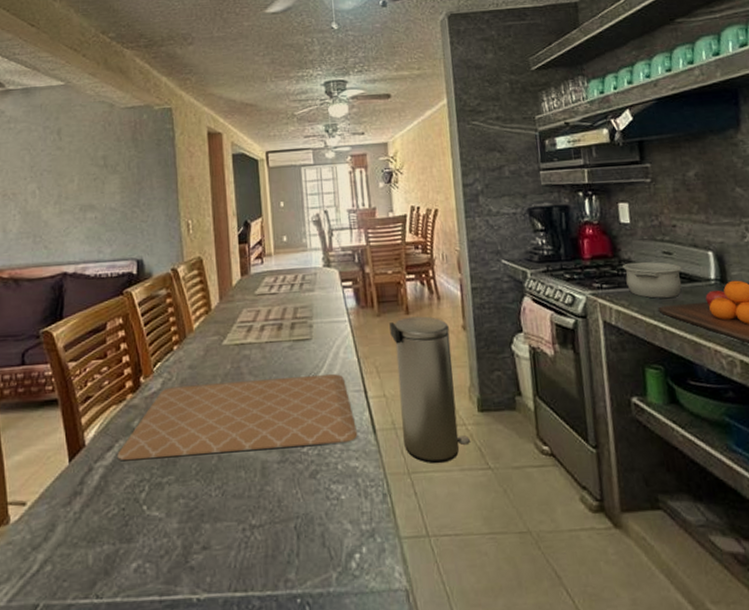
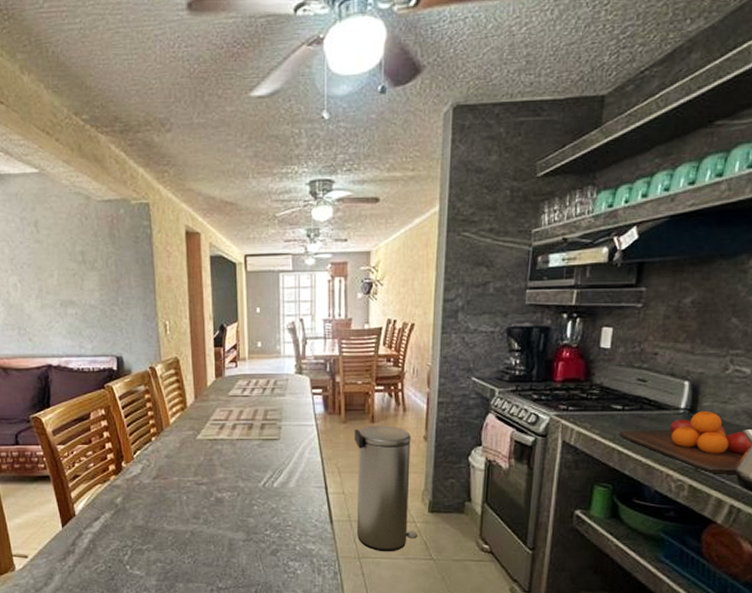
placemat: present [117,374,358,461] -> none [103,471,316,530]
cooking pot: present [623,261,682,299] -> none [593,387,654,424]

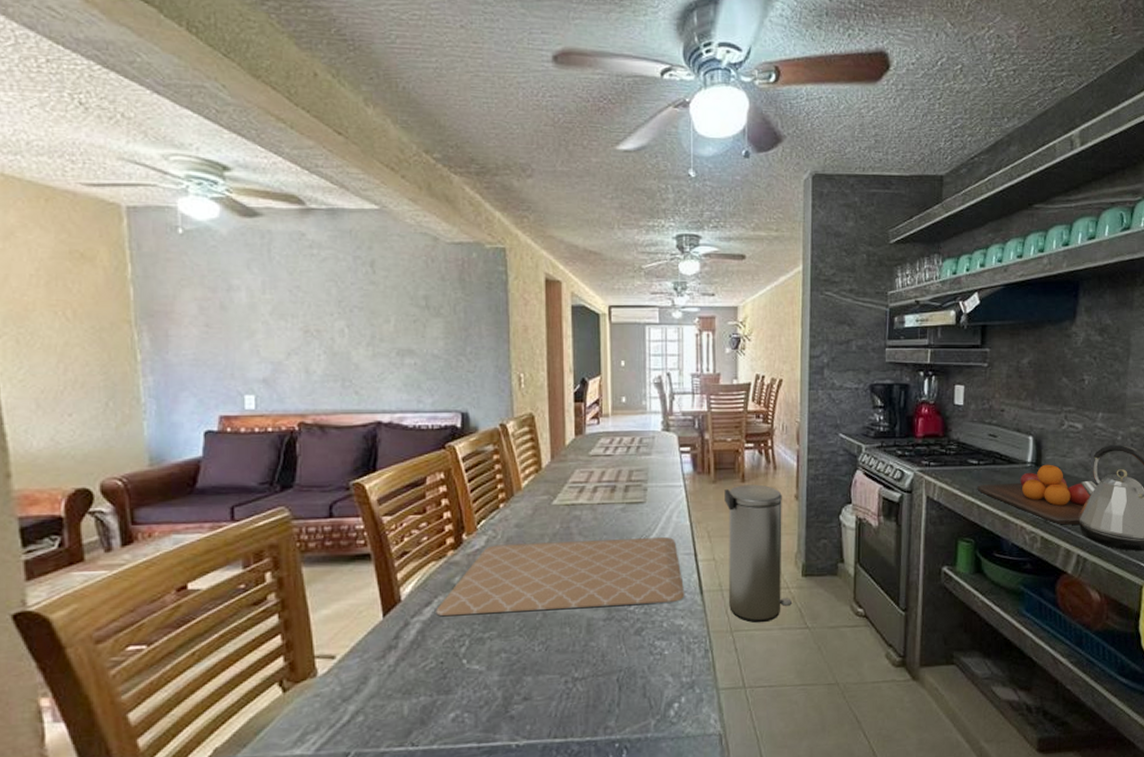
placemat: none [103,471,316,530] -> present [436,537,685,617]

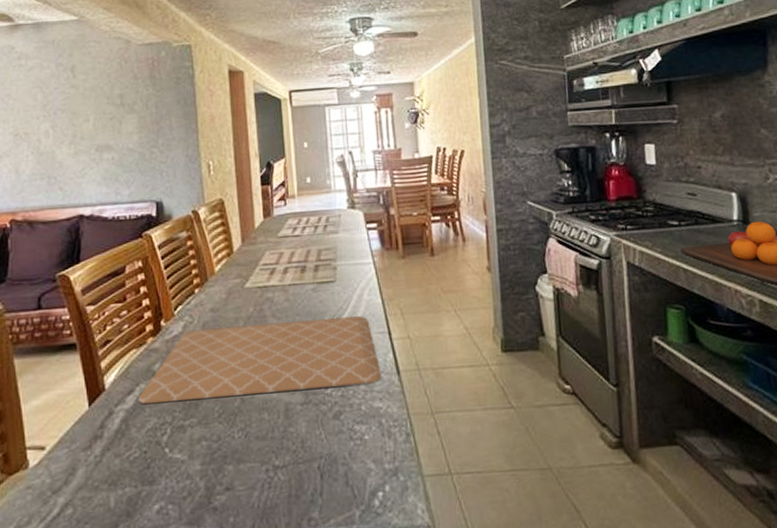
pedal bin: present [724,484,792,623] -> none [414,257,493,403]

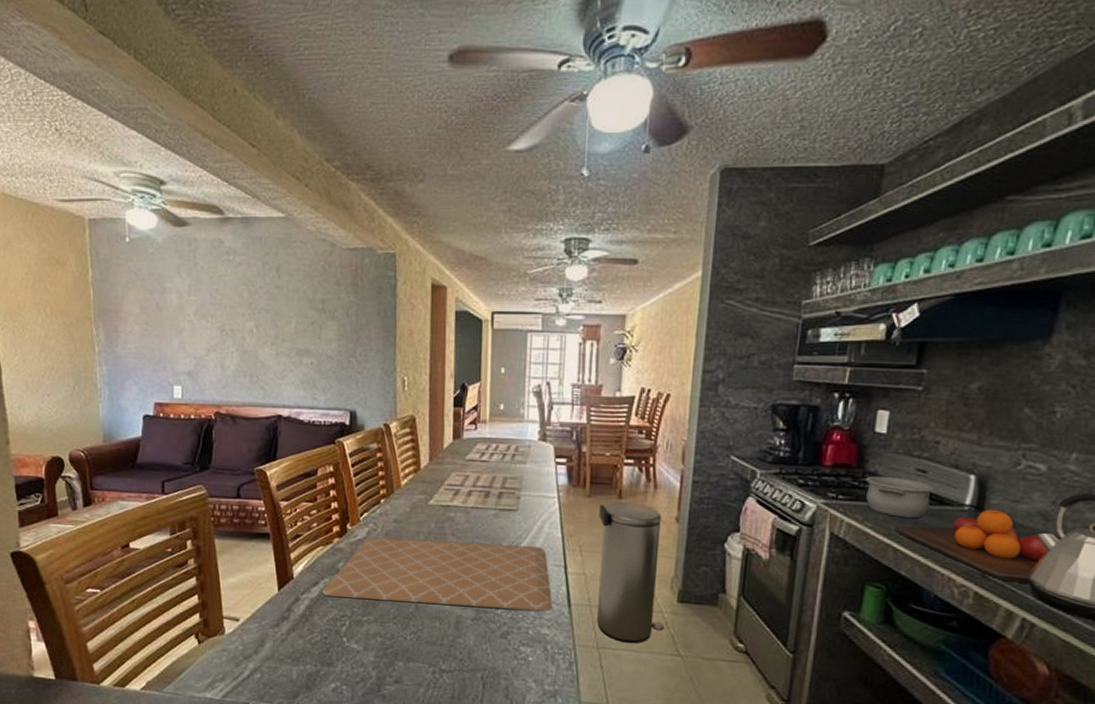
pedal bin: none [414,257,493,403] -> present [597,501,664,643]
cooking pot: none [647,202,706,240] -> present [866,475,935,519]

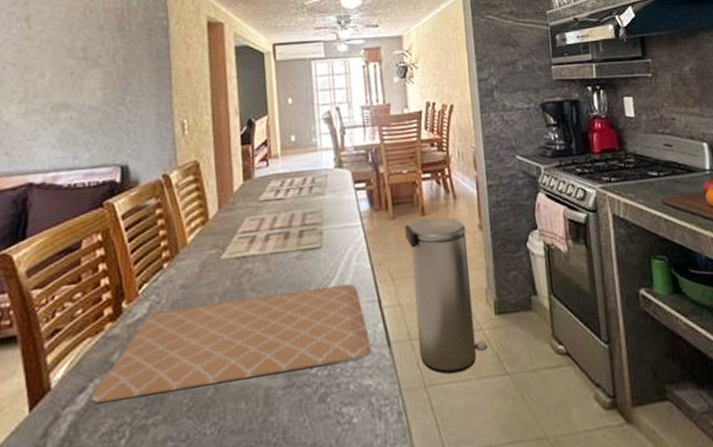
cooking pot: present [866,475,935,519] -> none [629,154,682,190]

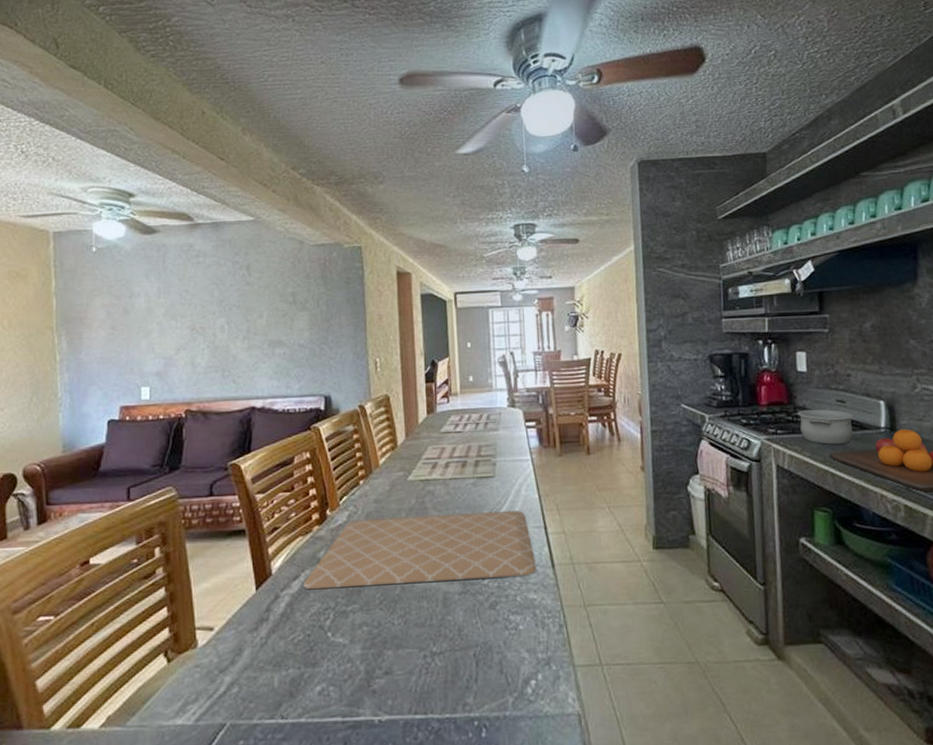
pedal bin: present [404,216,487,374] -> none [571,456,644,597]
cooking pot: none [629,154,682,190] -> present [797,409,854,445]

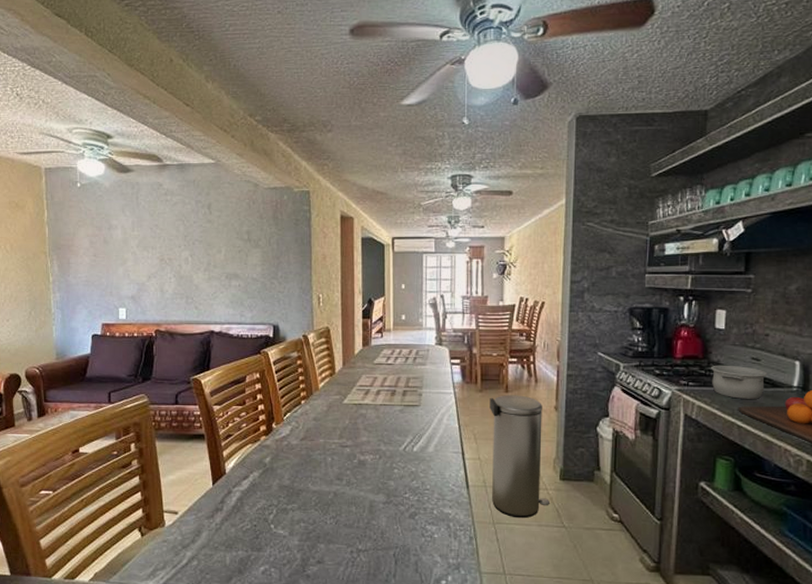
placemat: present [303,511,537,590] -> none [252,434,453,493]
pedal bin: none [571,456,644,597] -> present [490,395,550,518]

